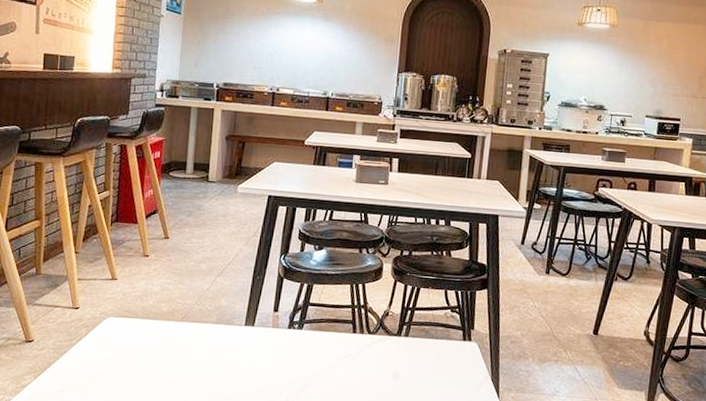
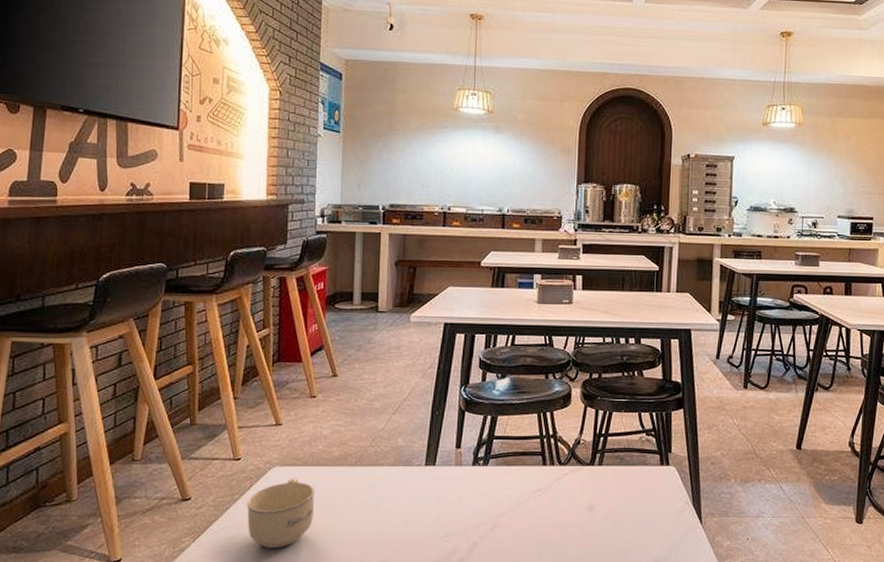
cup: none [82,328,145,391] -> present [246,478,316,548]

